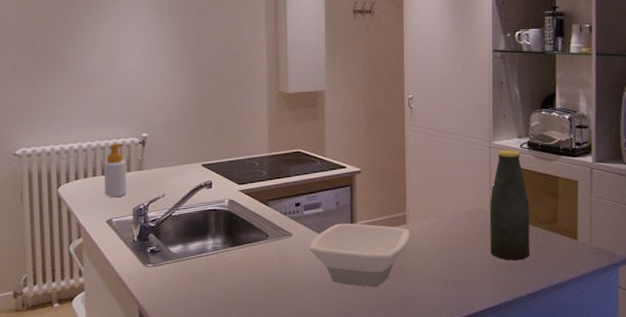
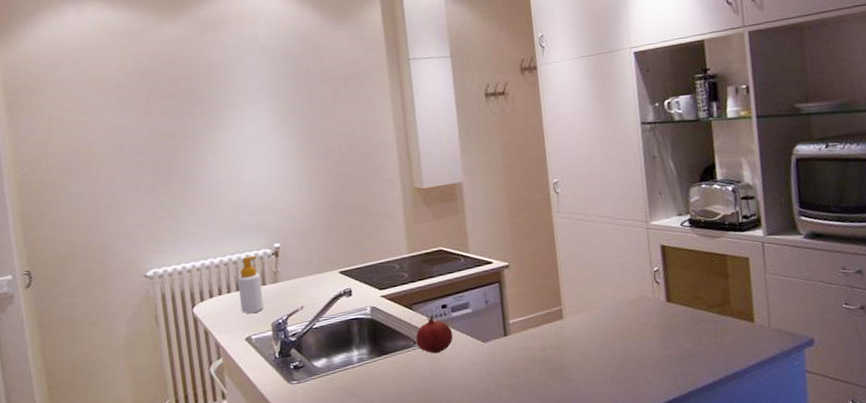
fruit: none [268,212,304,248] -> present [415,316,453,354]
bowl: present [309,223,410,287] -> none [460,322,569,390]
bottle: present [489,149,530,261] -> none [652,229,703,351]

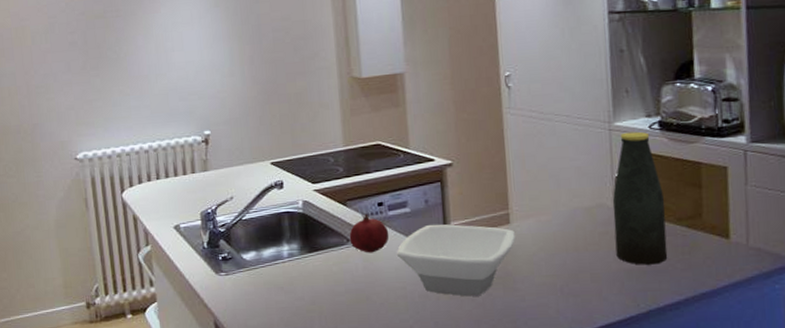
soap bottle: present [237,256,264,314] -> none [166,143,193,202]
bowl: none [460,322,569,390] -> present [396,224,515,297]
bottle: none [652,229,703,351] -> present [612,131,668,265]

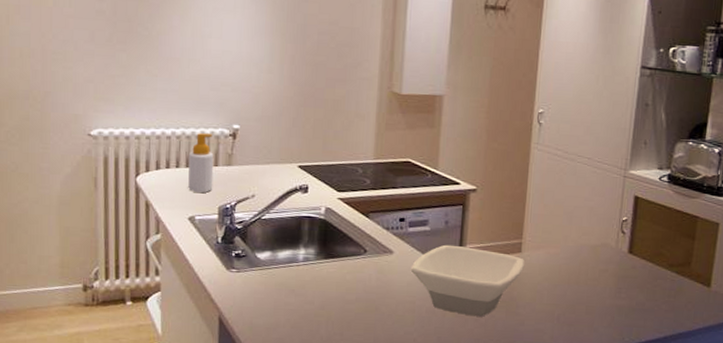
soap bottle: none [166,143,193,202] -> present [188,133,214,194]
fruit: present [349,213,389,253] -> none [367,227,407,266]
bottle: present [612,131,668,265] -> none [612,180,662,304]

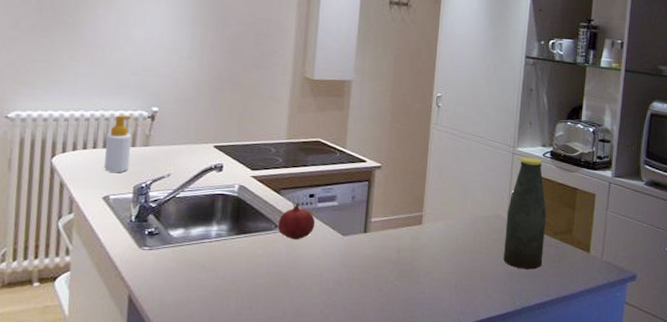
fruit: none [367,227,407,266] -> present [277,203,315,240]
bowl: present [410,244,524,317] -> none [319,218,425,287]
bottle: none [612,180,662,304] -> present [503,157,547,270]

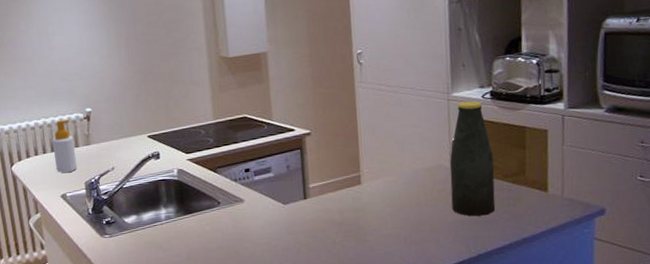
fruit: present [277,203,315,240] -> none [220,179,256,214]

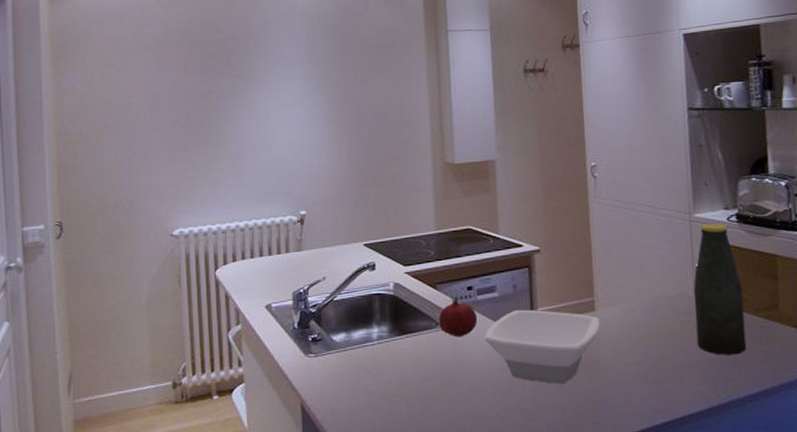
soap bottle: present [52,120,78,173] -> none [261,222,286,281]
fruit: none [220,179,256,214] -> present [438,297,478,337]
bowl: none [261,186,366,249] -> present [484,309,600,384]

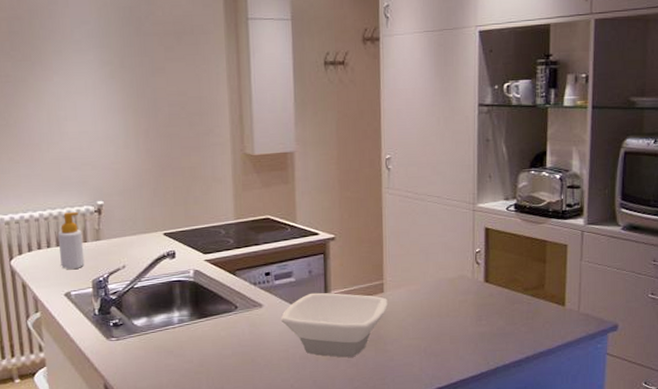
soap bottle: none [261,222,286,281] -> present [57,212,85,270]
fruit: present [438,297,478,337] -> none [237,283,275,319]
bottle: present [693,223,747,355] -> none [472,212,515,329]

